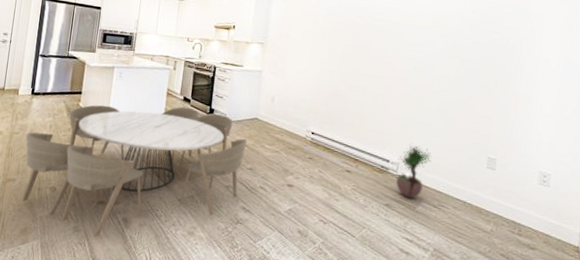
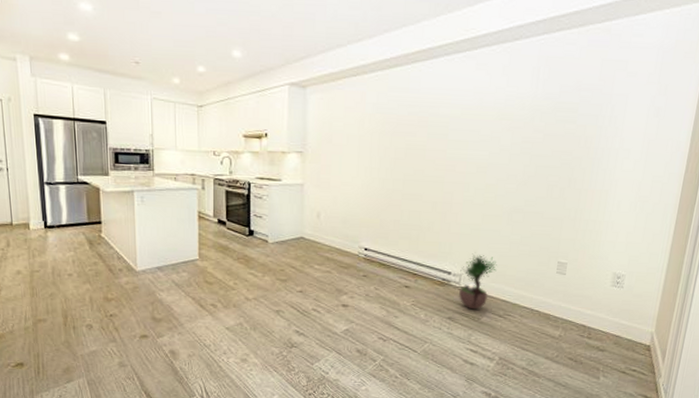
dining table: present [21,105,247,237] -> none [48,230,293,371]

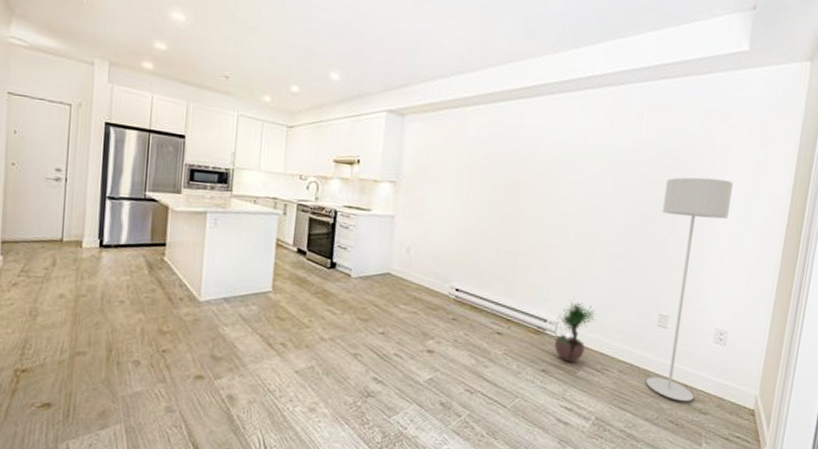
floor lamp: none [545,128,631,341] -> present [645,177,733,402]

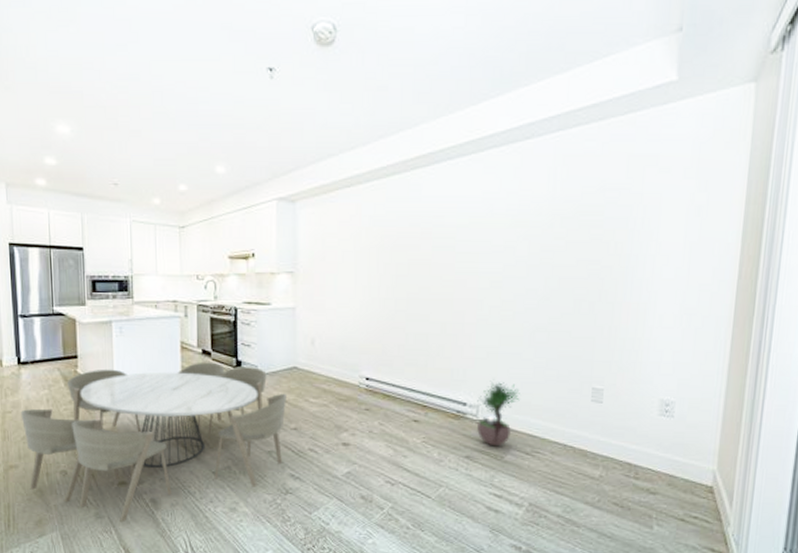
dining table: none [96,259,377,418] -> present [20,362,286,523]
floor lamp: present [645,177,733,402] -> none [582,232,669,482]

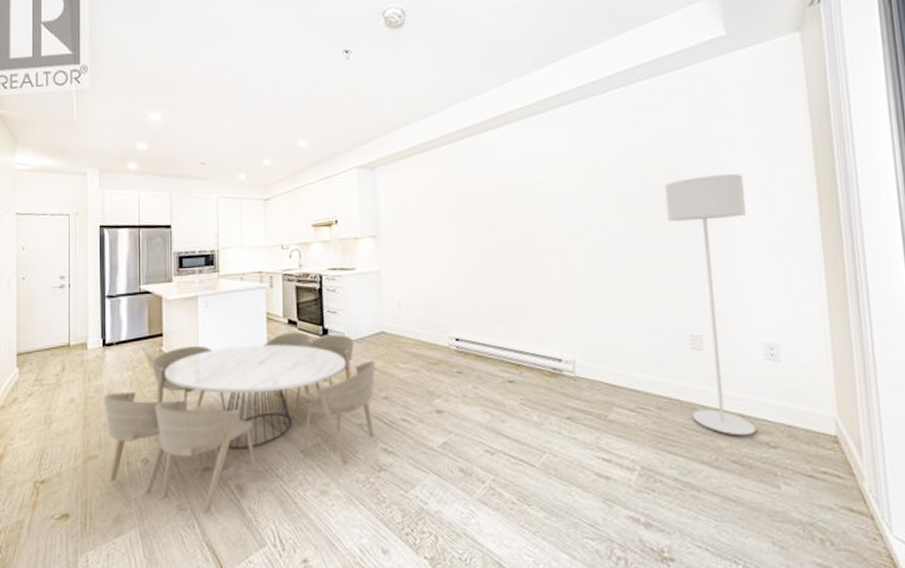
potted tree: present [477,380,520,446] -> none [572,333,617,405]
floor lamp: none [582,232,669,482] -> present [664,174,756,436]

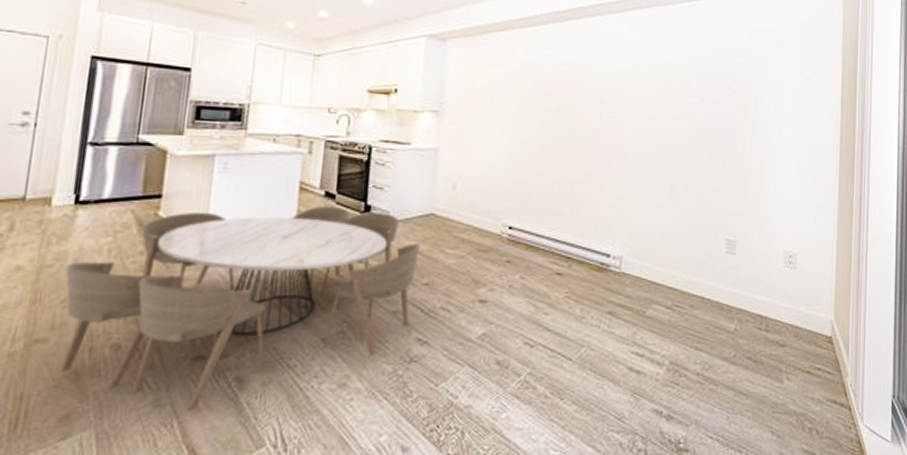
floor lamp: present [664,174,756,436] -> none [719,94,785,335]

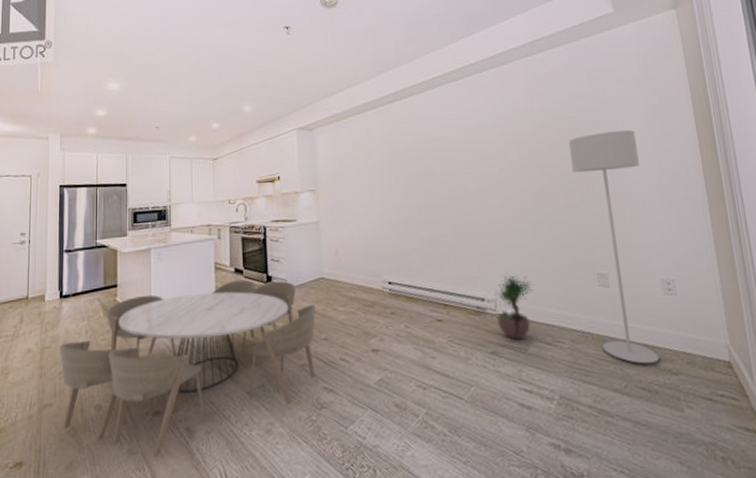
potted tree: none [620,231,661,301] -> present [494,274,533,340]
floor lamp: none [719,94,785,335] -> present [568,130,659,364]

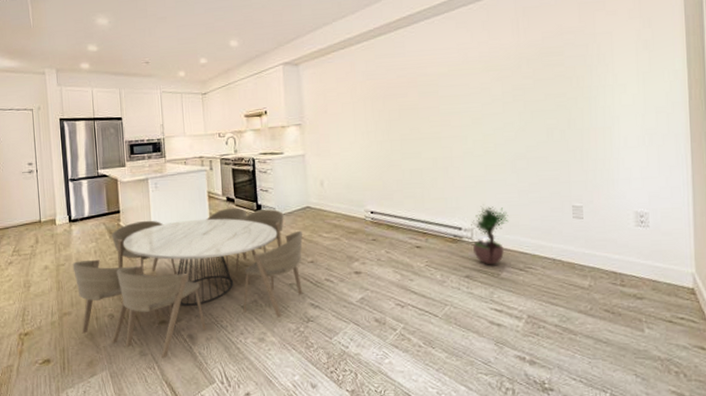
floor lamp: present [568,130,659,364] -> none [553,65,625,289]

